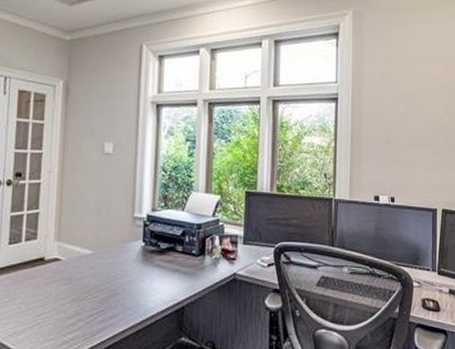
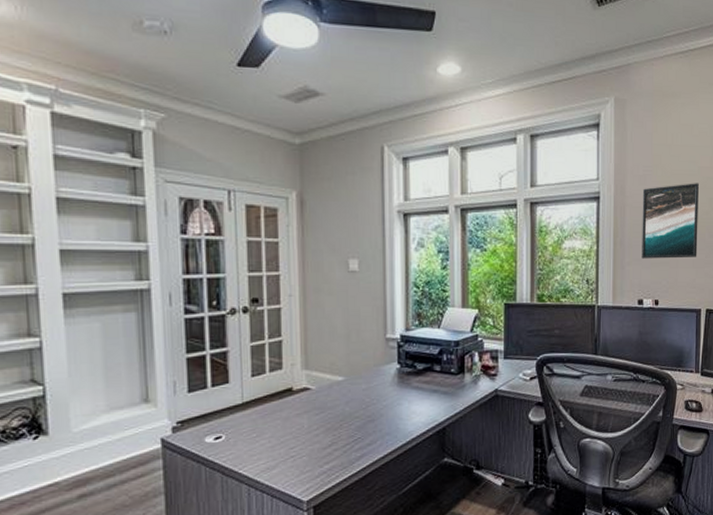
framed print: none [378,89,433,159] -> present [642,183,699,259]

